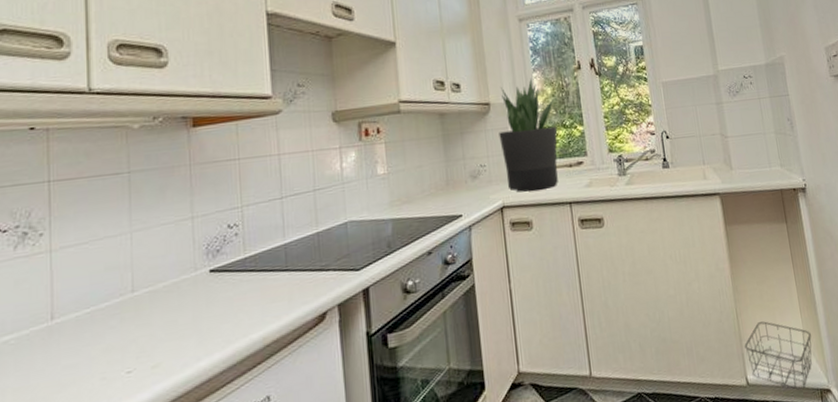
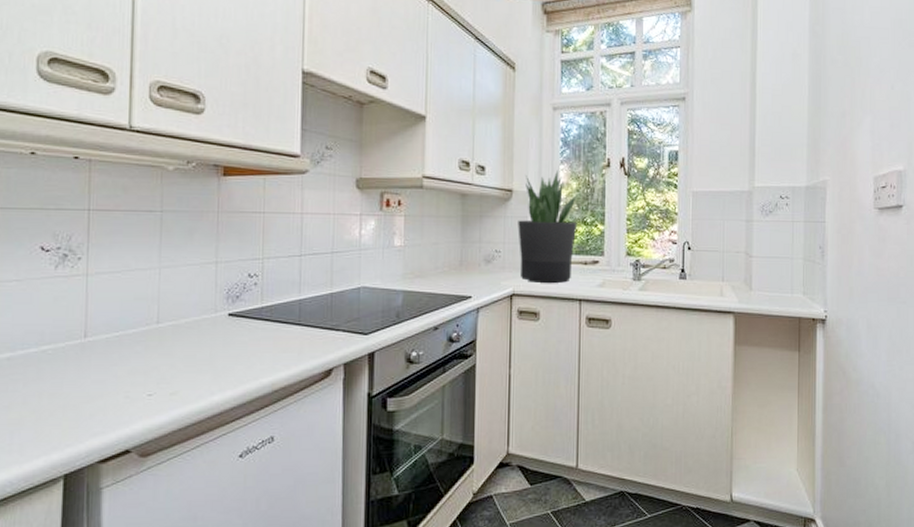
basket: present [744,321,812,390] -> none [734,444,805,515]

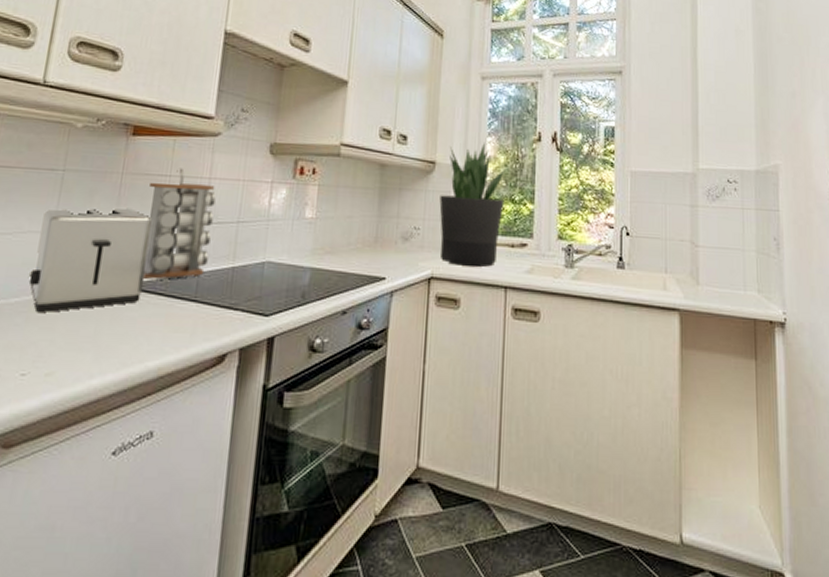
toaster: none [140,242,252,340] -> present [27,206,153,312]
spice rack: none [234,204,309,308] -> present [134,167,216,281]

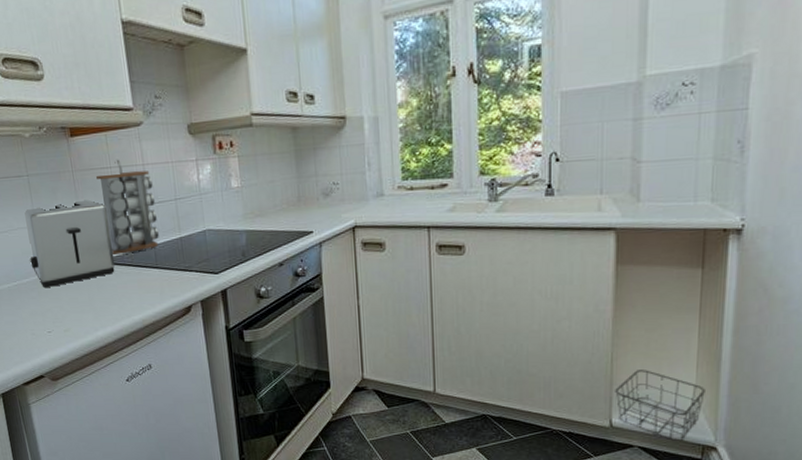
planter: present [439,142,506,267] -> none [354,87,421,213]
basket: none [684,471,768,566] -> present [615,370,705,442]

